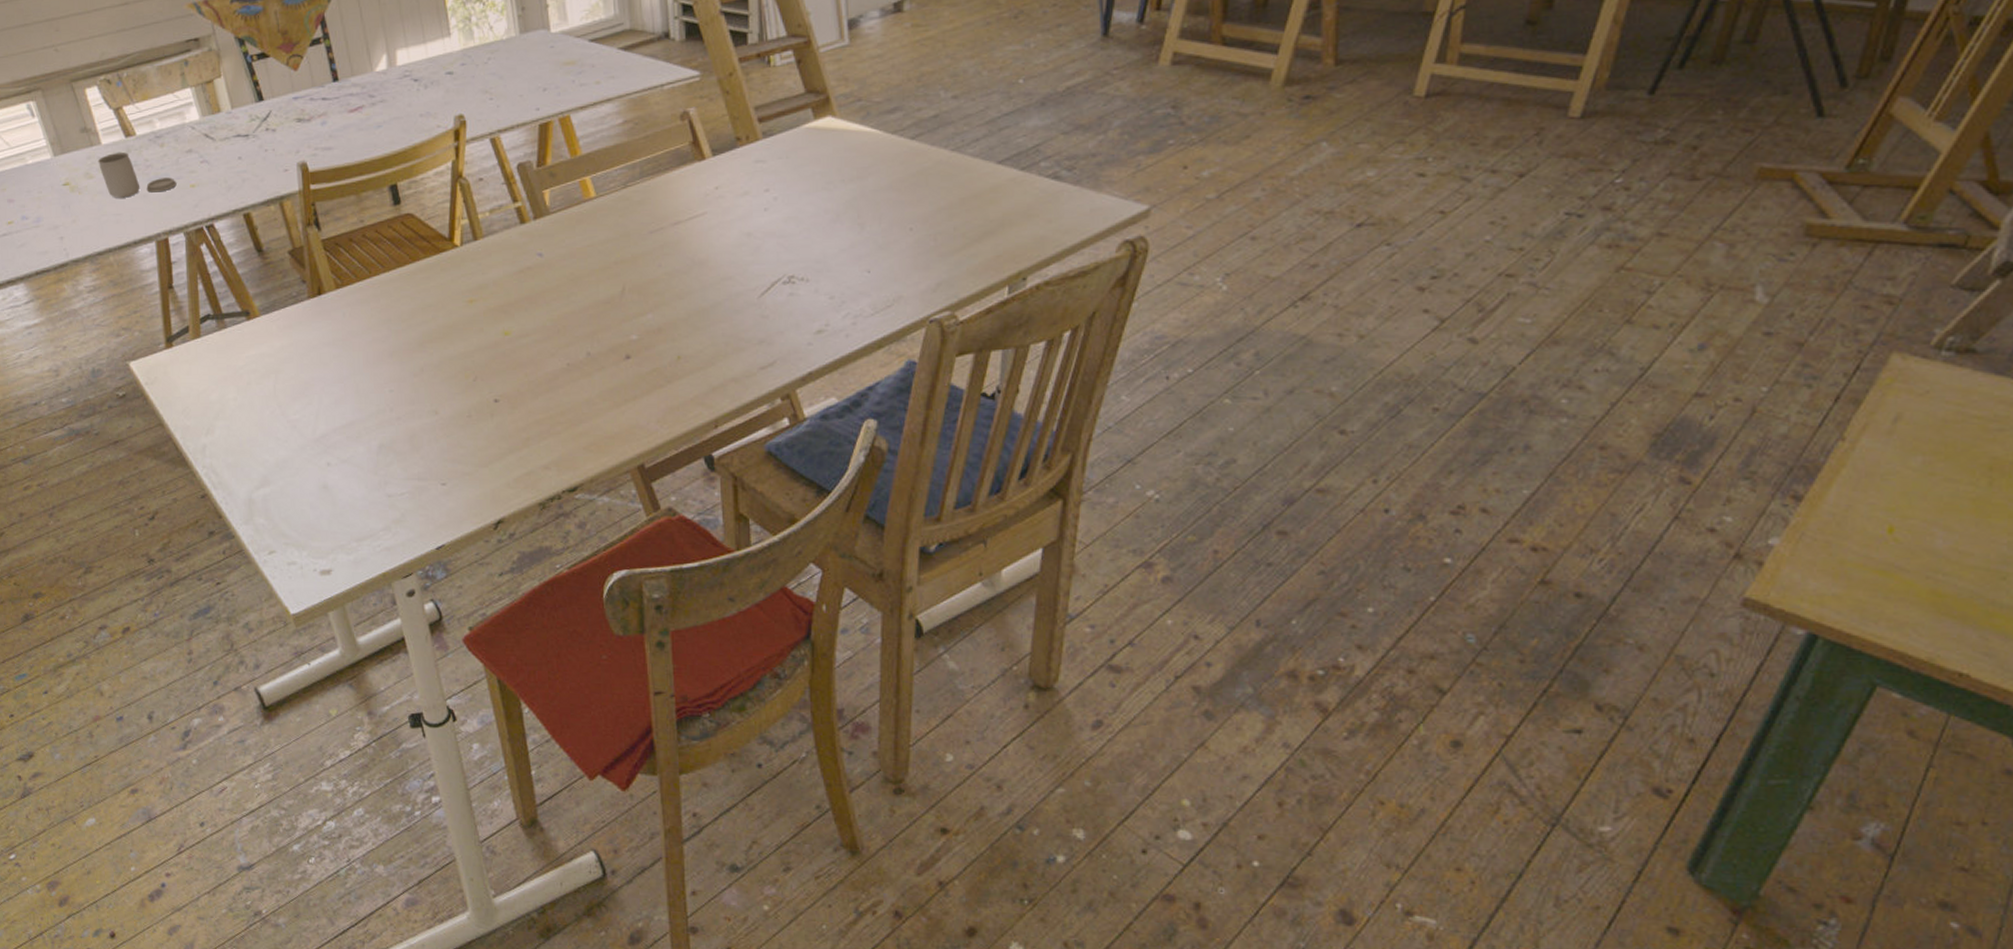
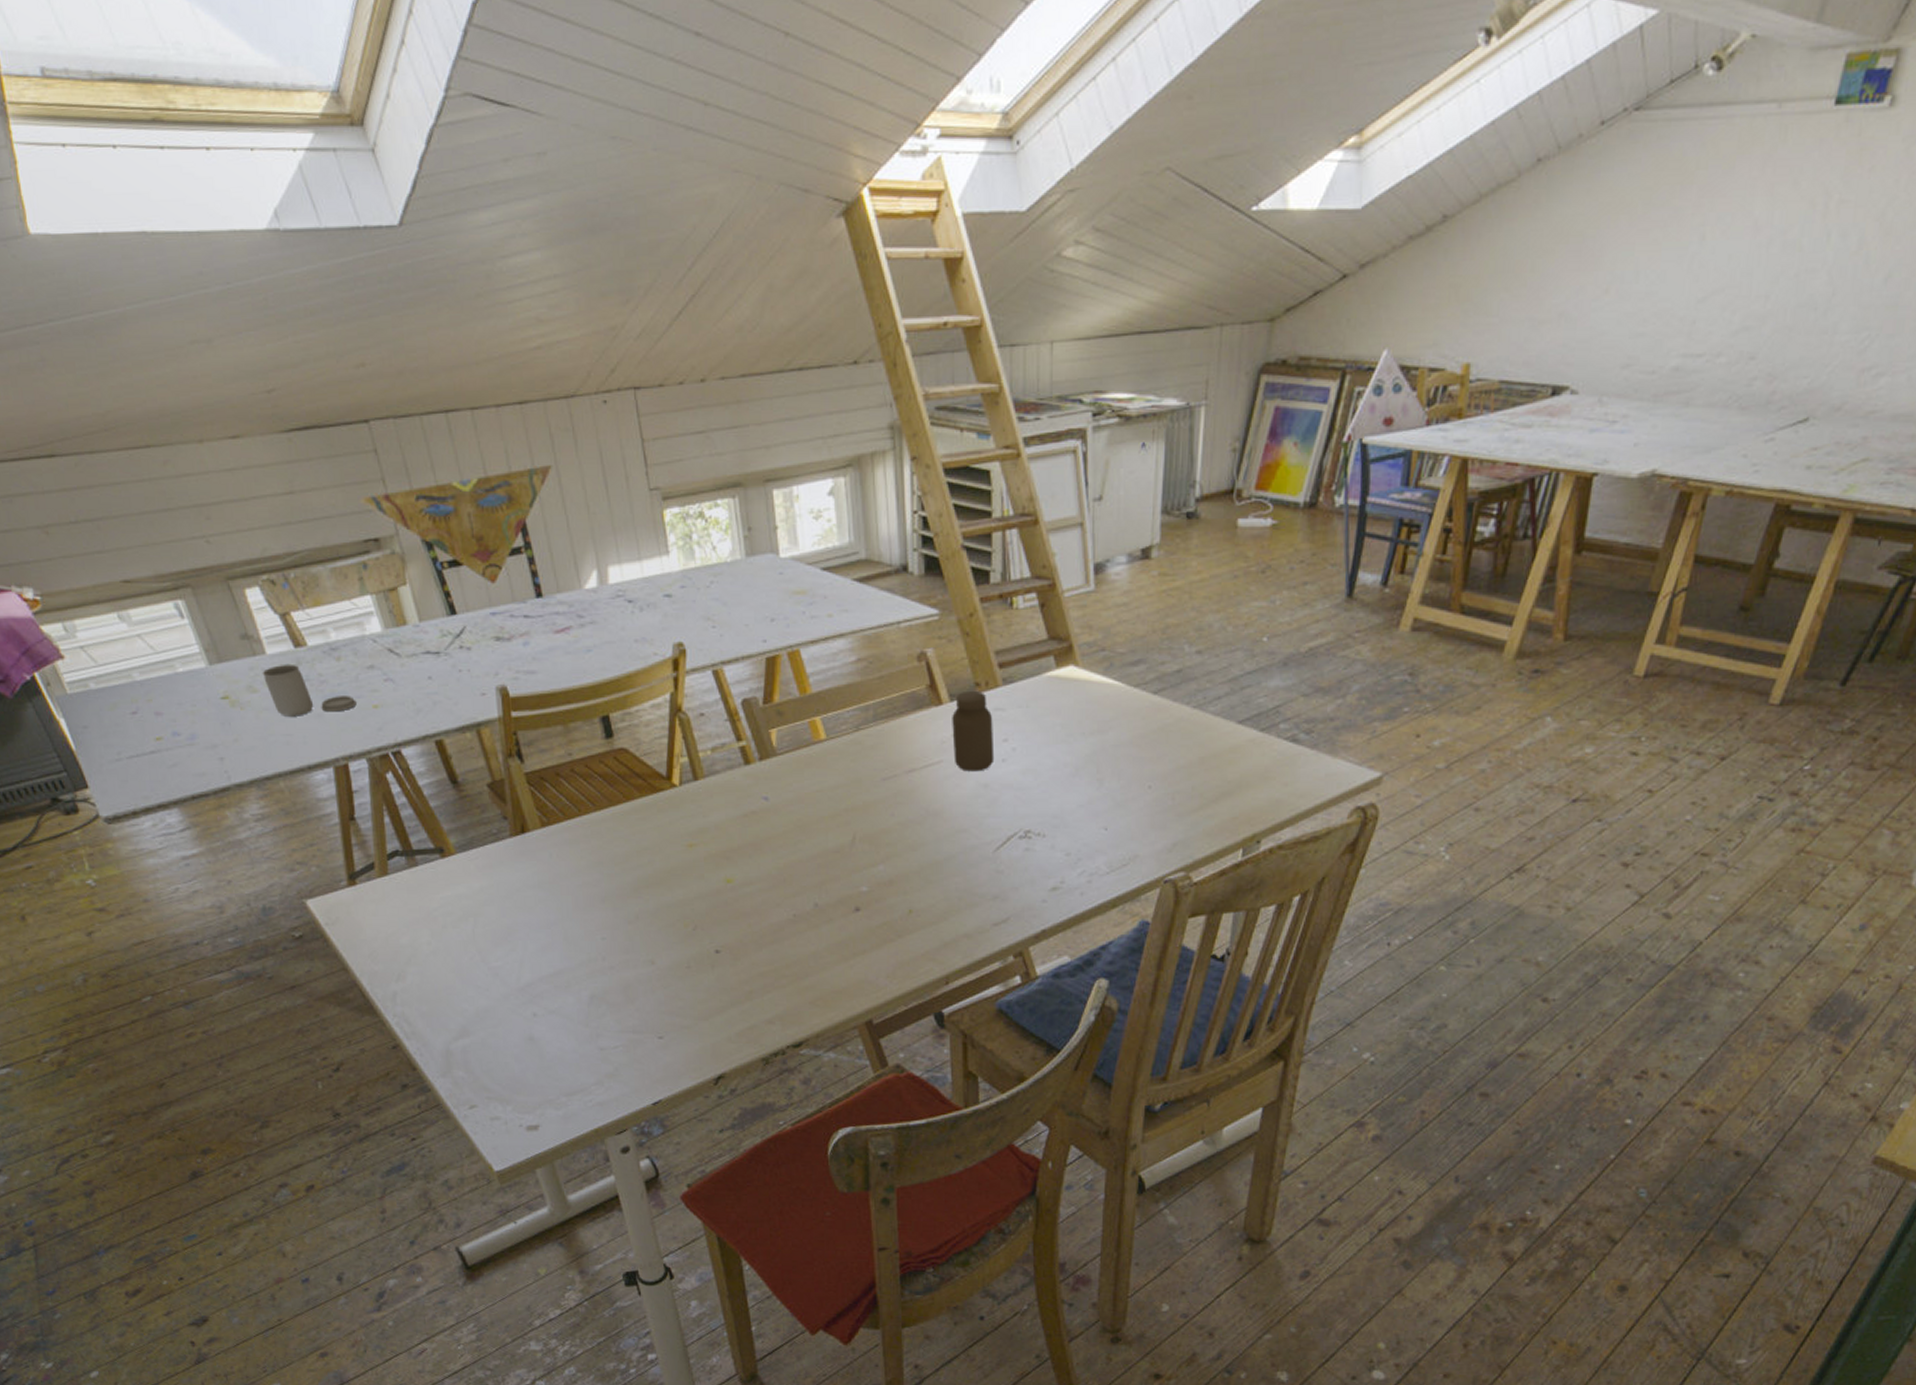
jar: none [715,144,757,222] -> present [952,690,995,772]

